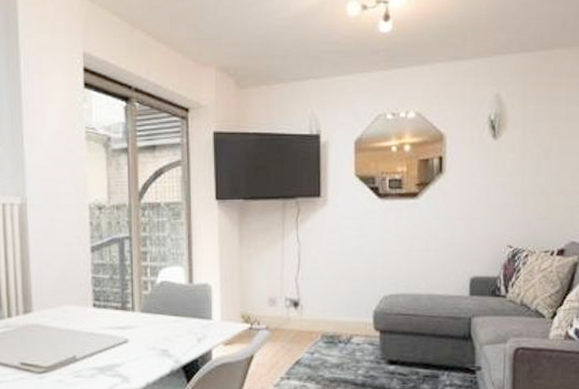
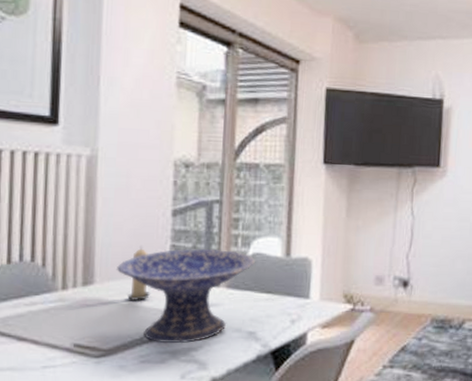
decorative bowl: none [50,279,163,361] -> present [117,248,255,344]
candle: none [60,279,79,325] -> present [127,246,151,300]

